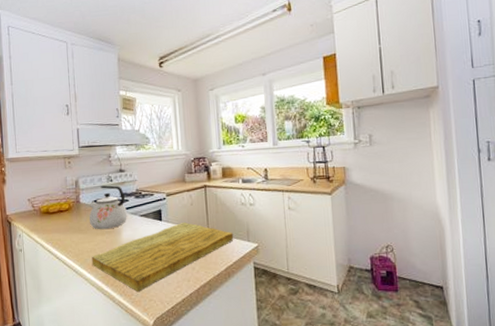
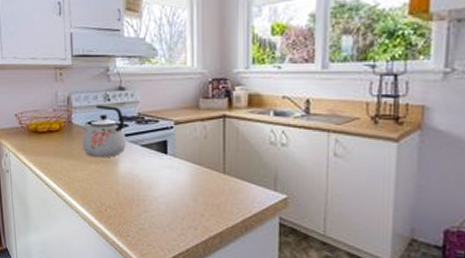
cutting board: present [91,222,234,291] -> none [83,159,256,233]

